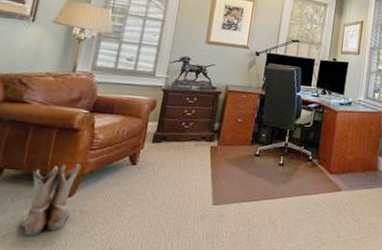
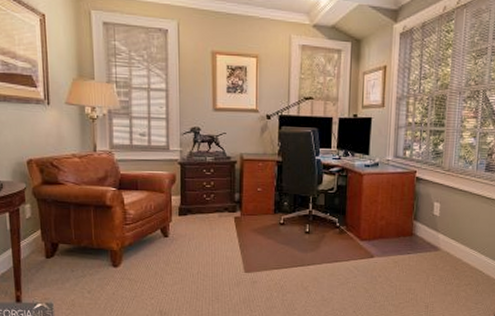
boots: present [19,164,81,237] -> none [82,238,121,300]

